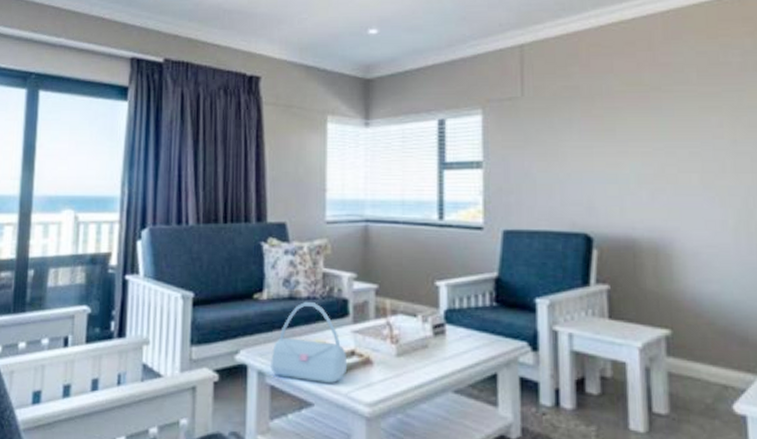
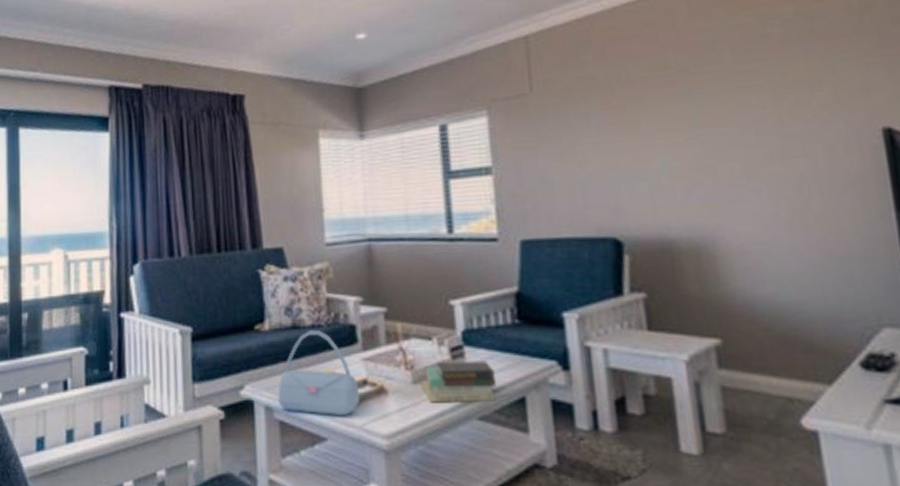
books: none [405,337,473,377] -> present [421,361,497,403]

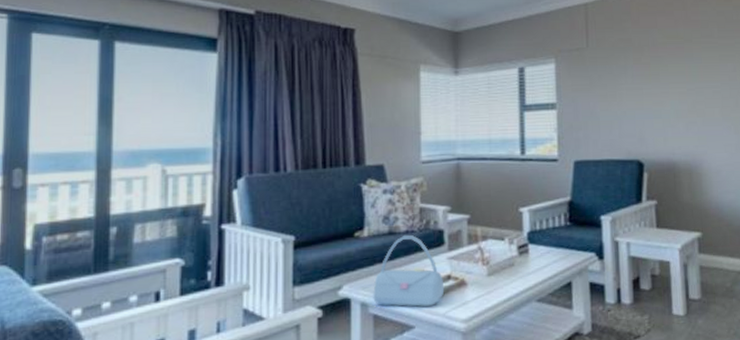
books: present [421,361,497,403] -> none [494,255,552,291]

